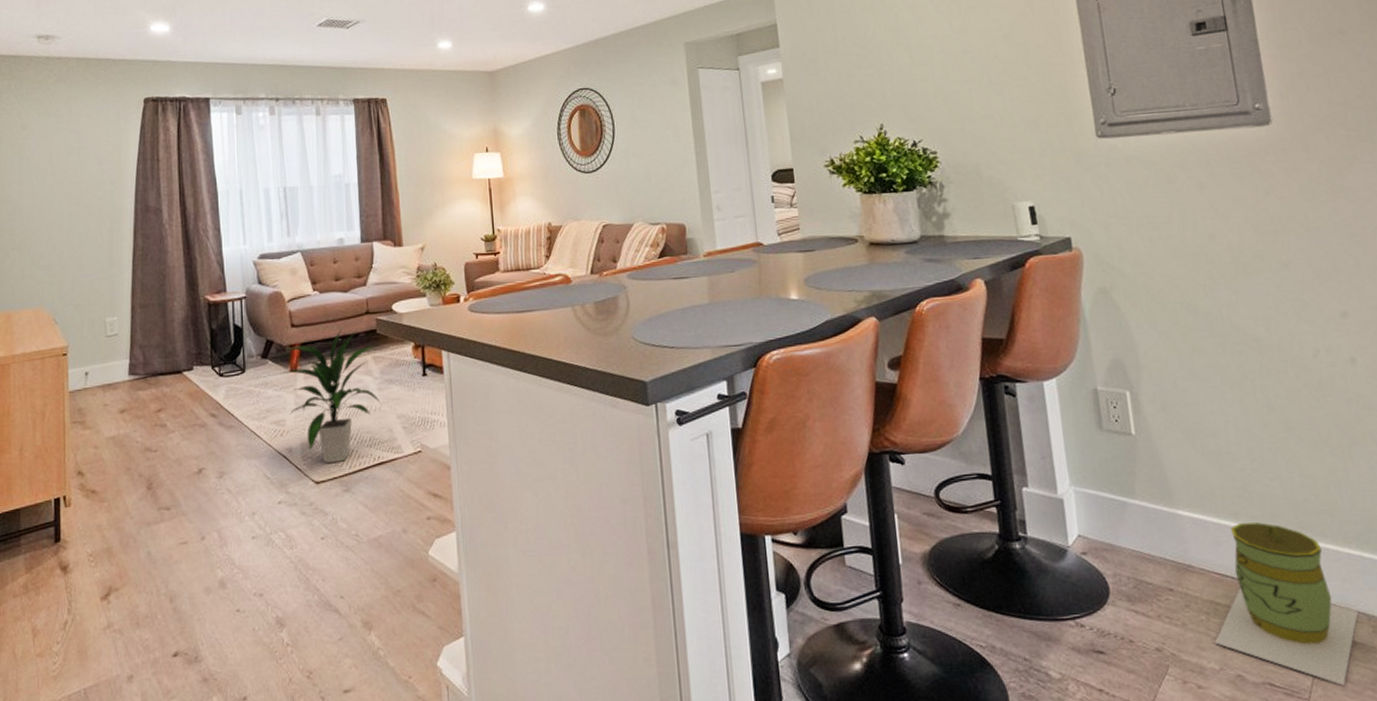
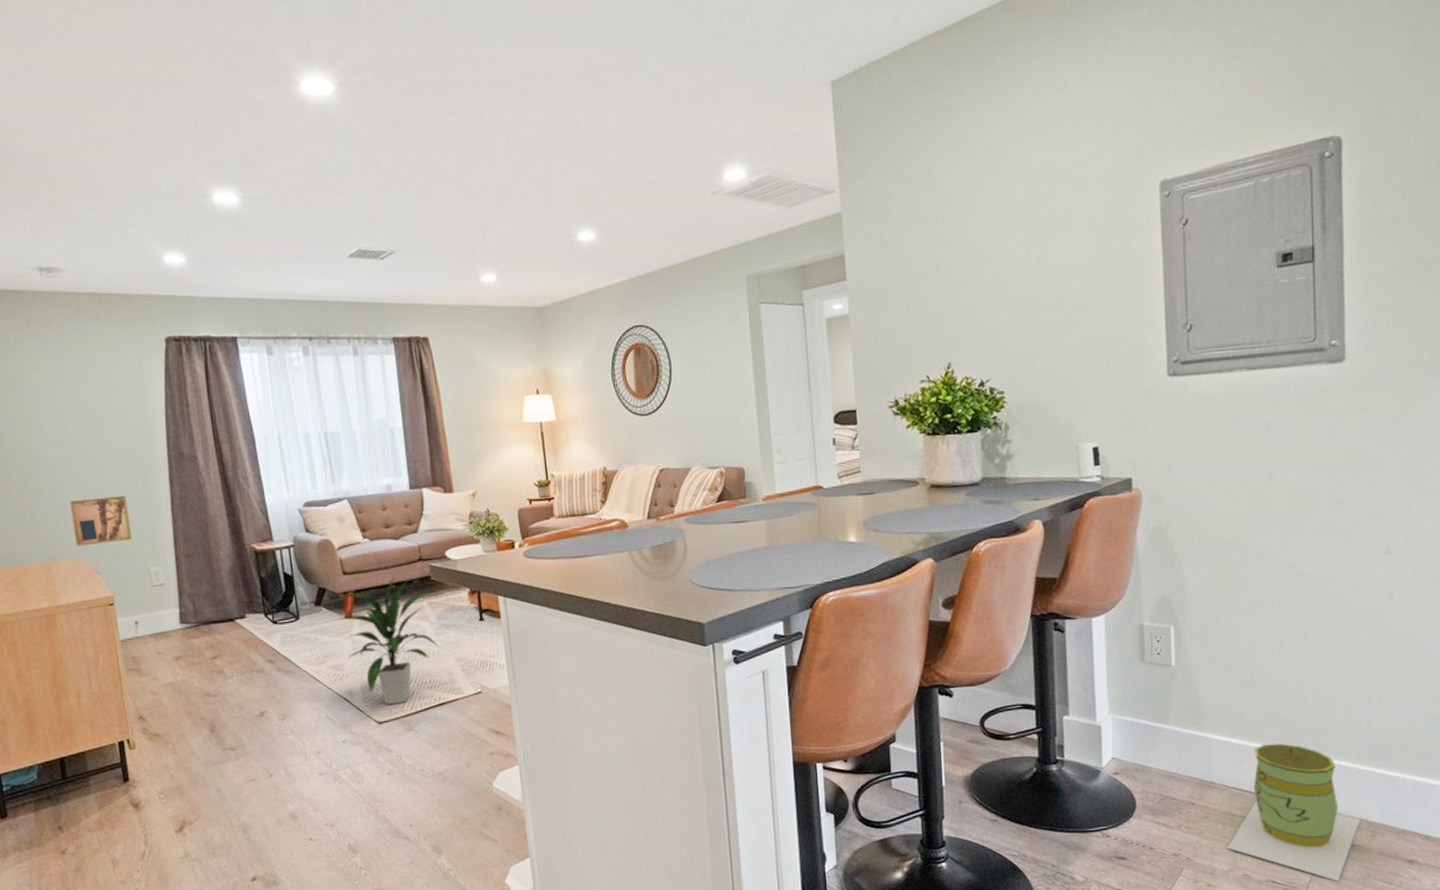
wall art: none [38,246,92,297] -> present [70,495,132,547]

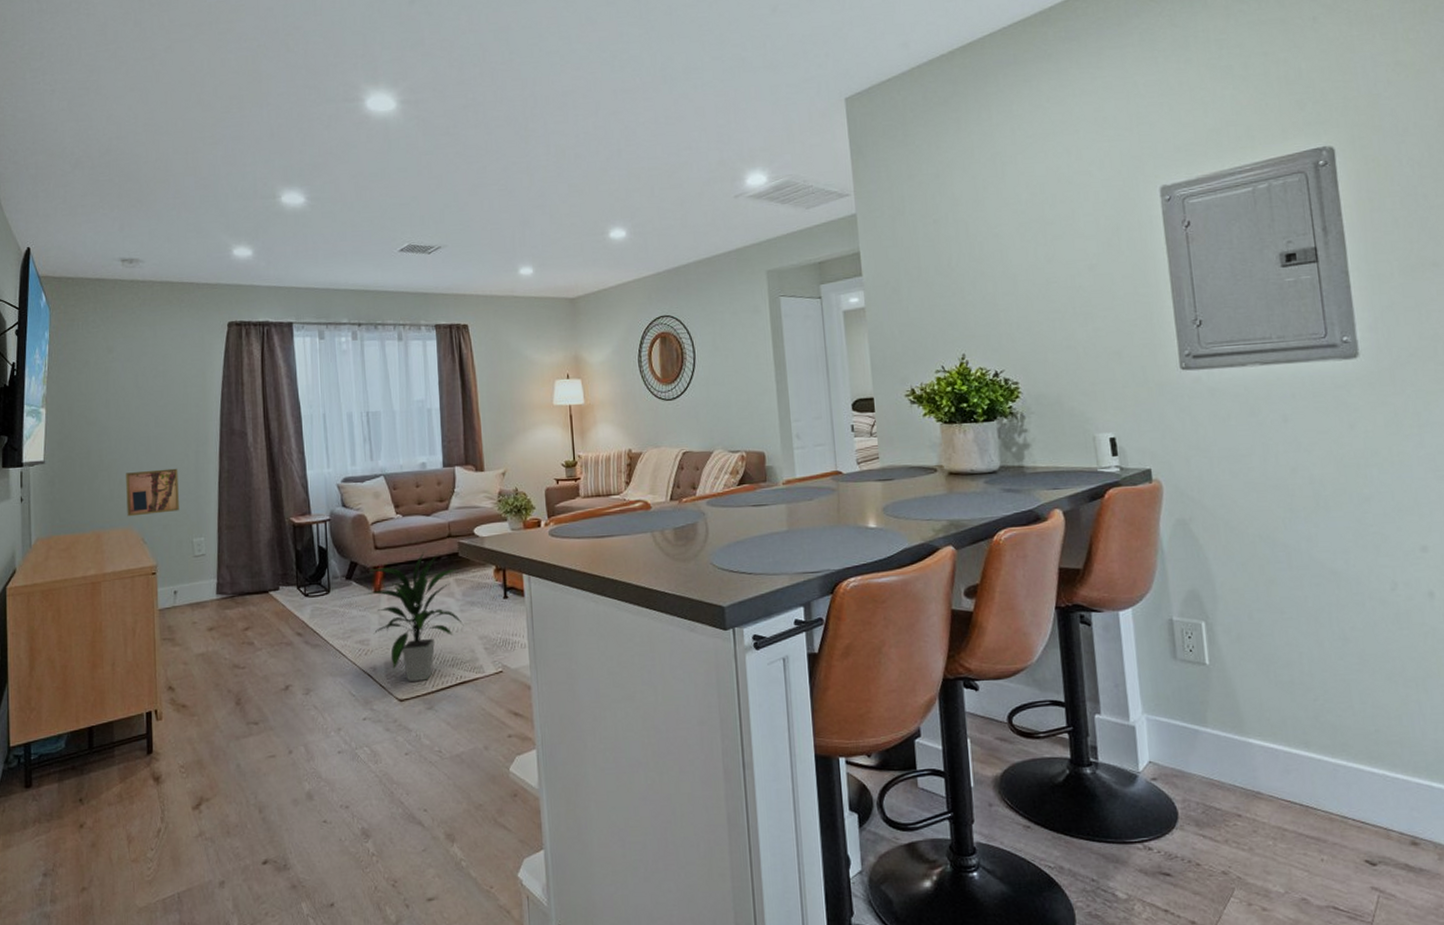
trash can: present [1227,743,1362,881] -> none [1280,752,1426,910]

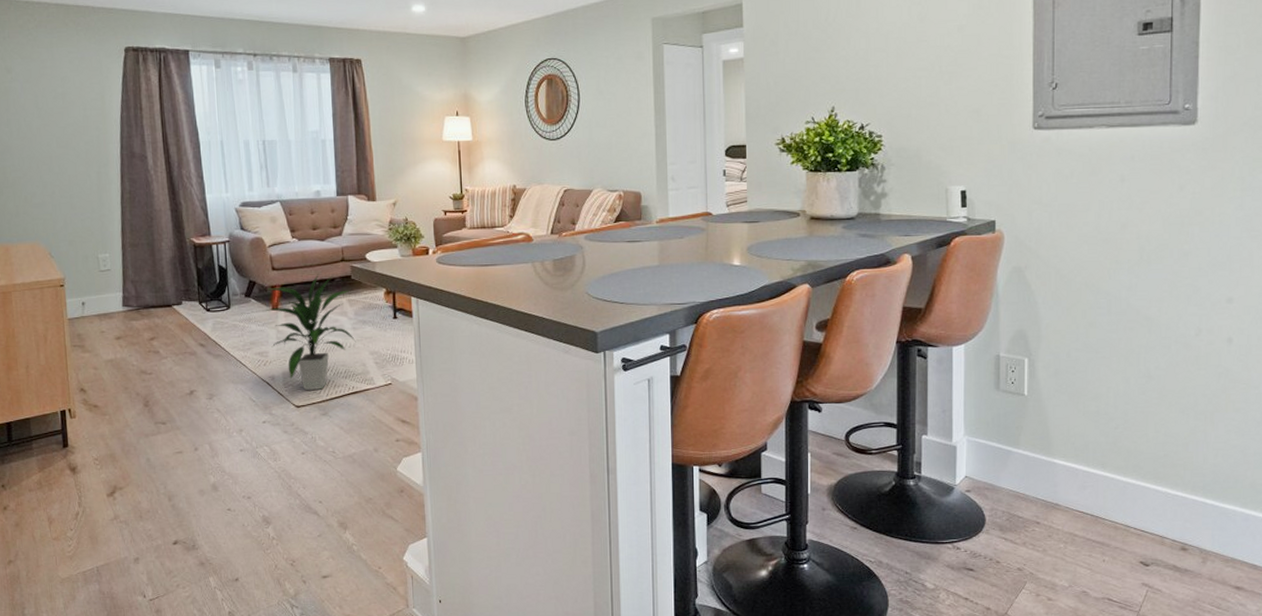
wall art: present [126,468,179,517] -> none [30,188,84,232]

